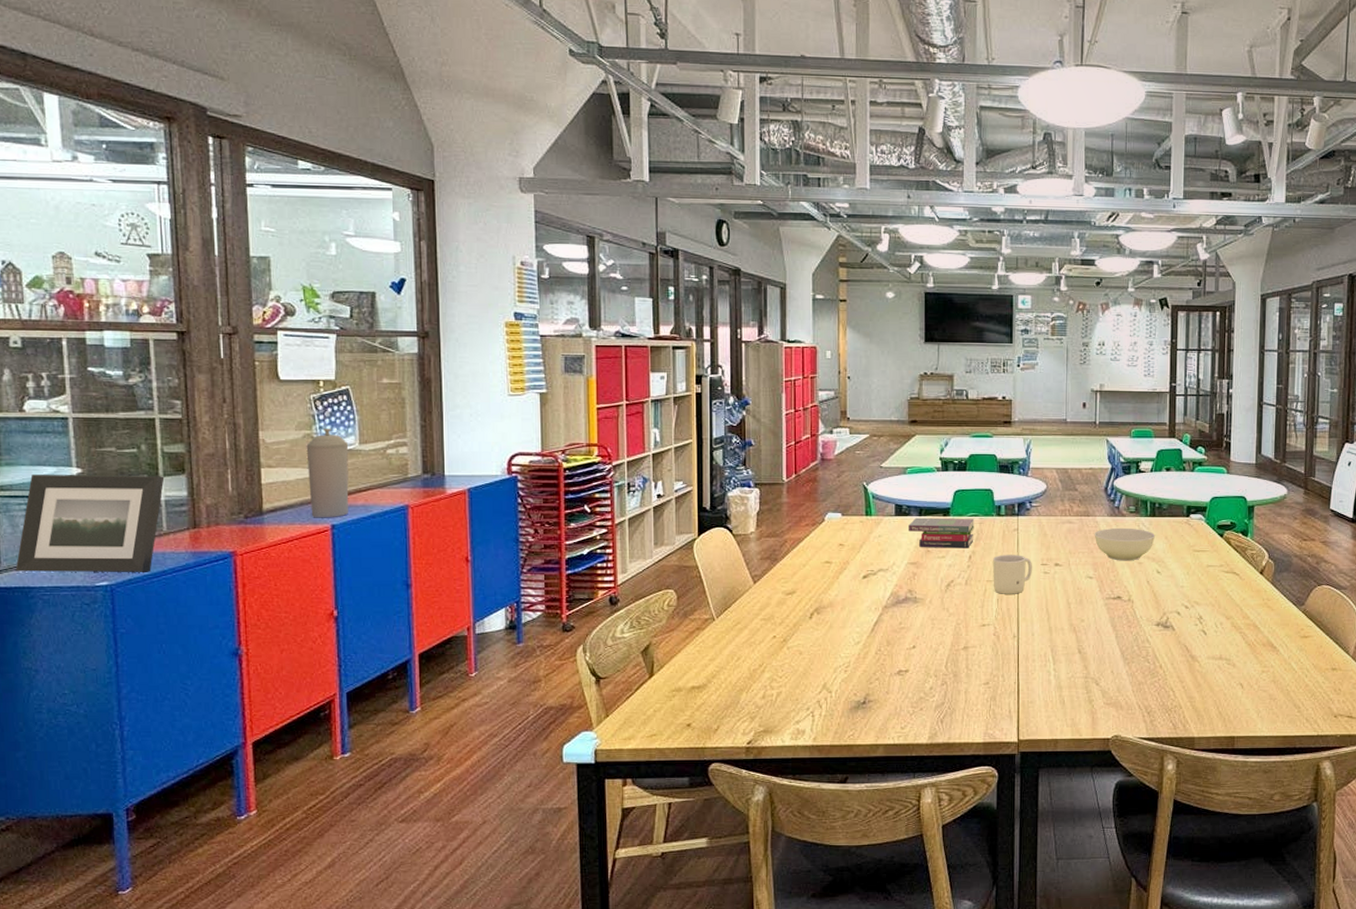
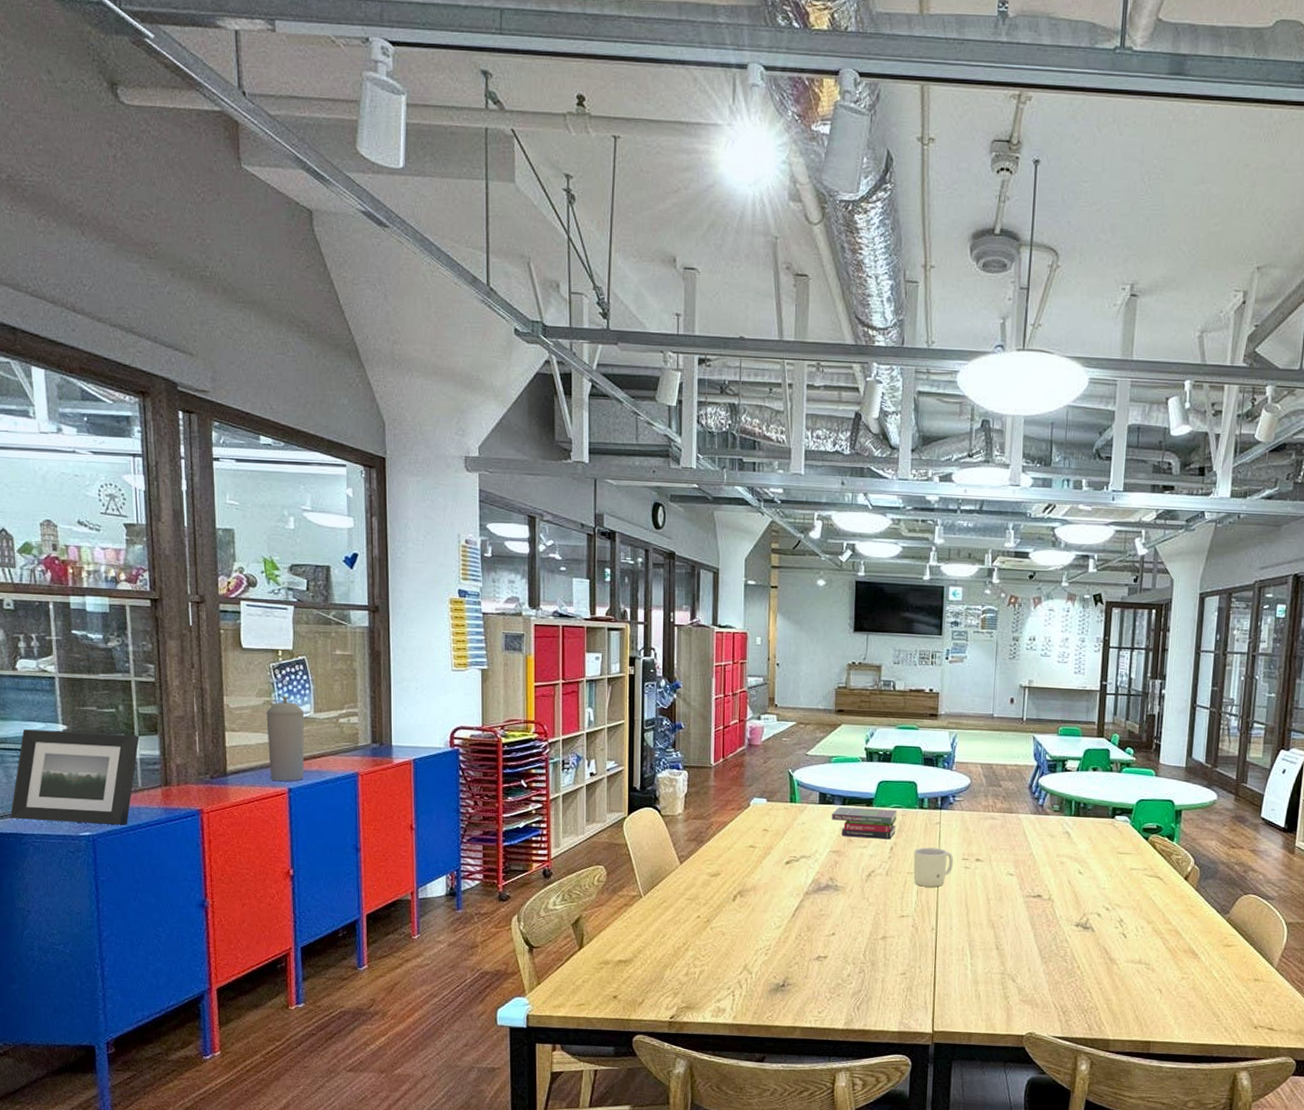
bowl: present [1094,527,1155,560] -> none [1016,825,1078,859]

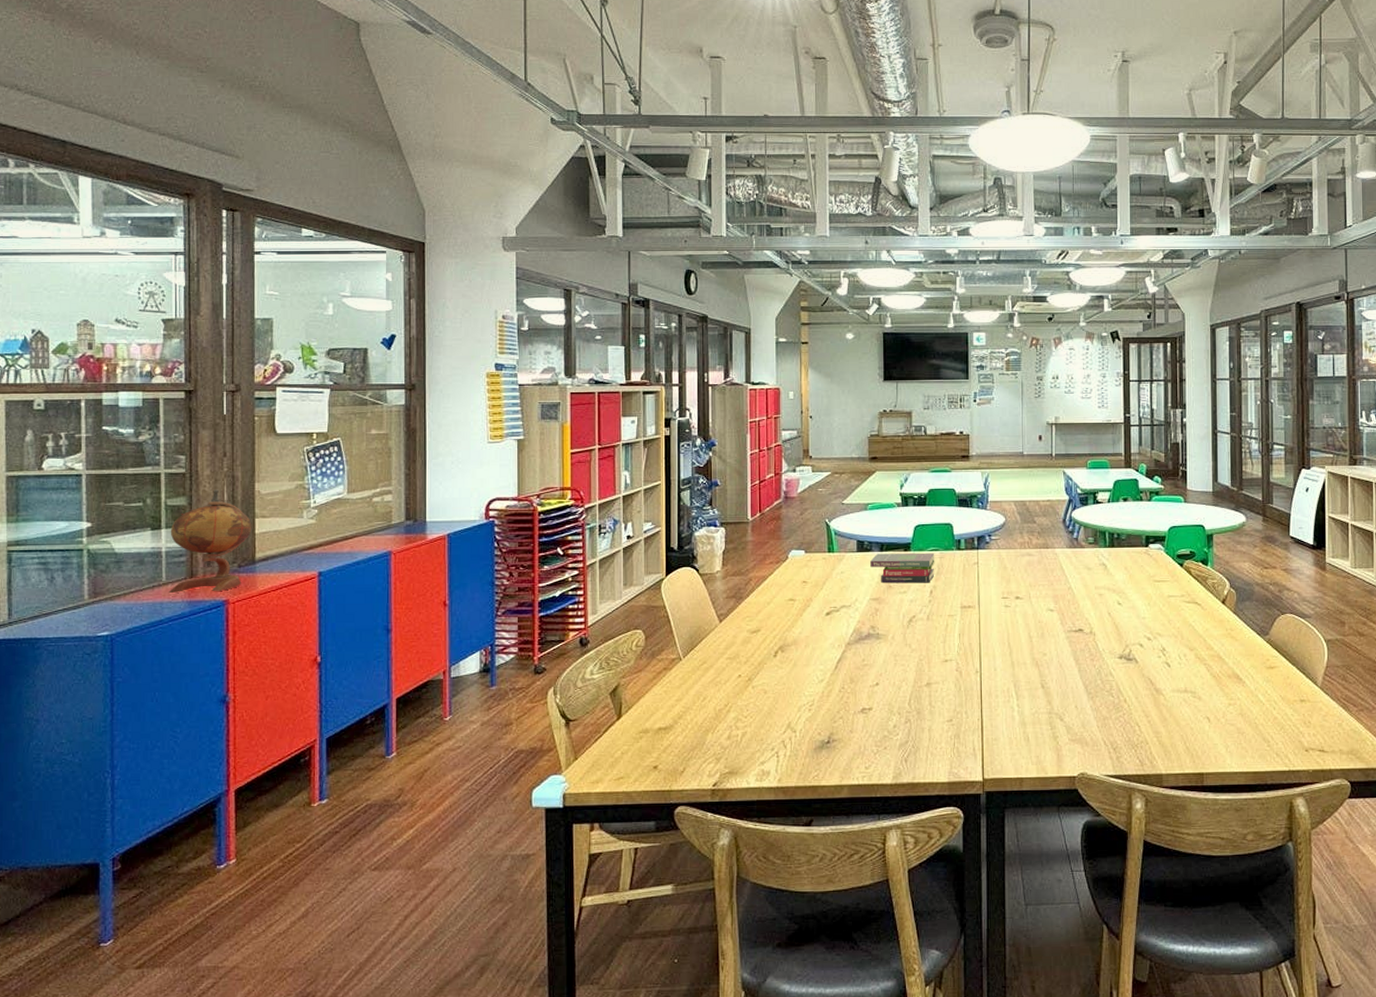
picture frame: present [10,729,140,825] -> none [24,528,166,623]
globe: none [143,700,222,800] -> present [168,489,252,594]
canister: present [266,696,305,782] -> none [298,479,338,566]
mug: present [913,847,953,887] -> none [954,588,993,629]

